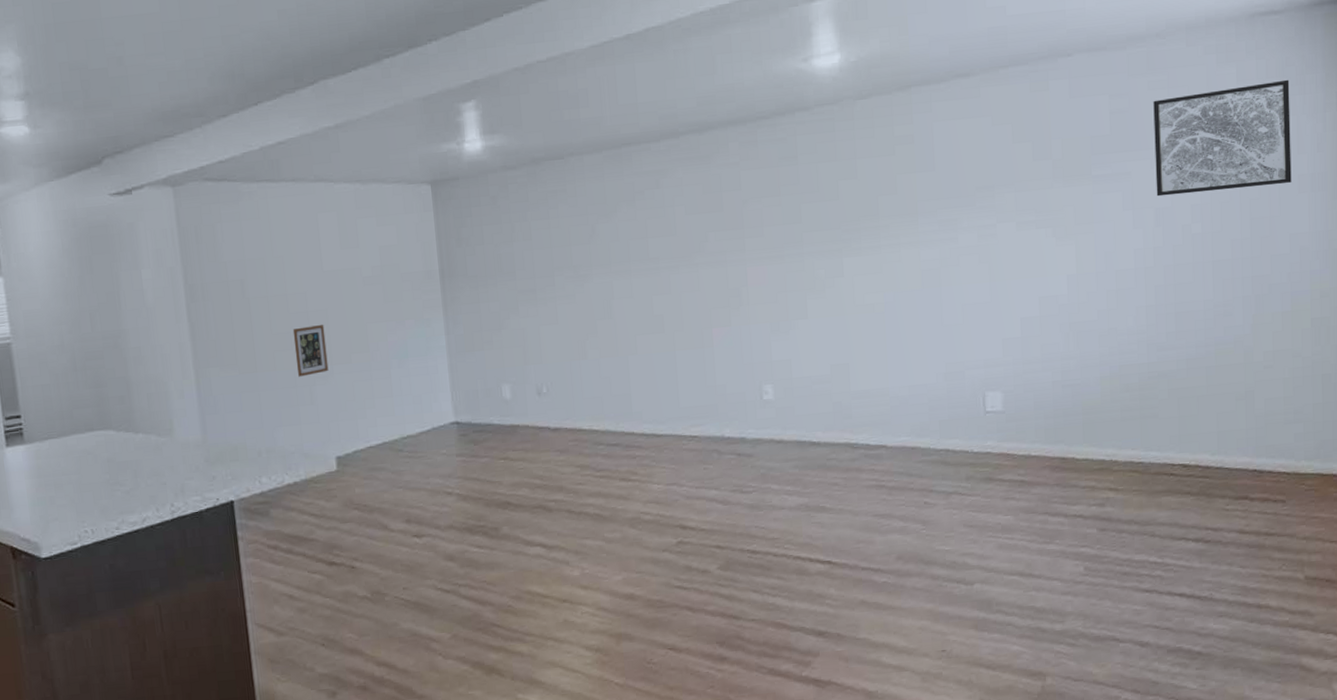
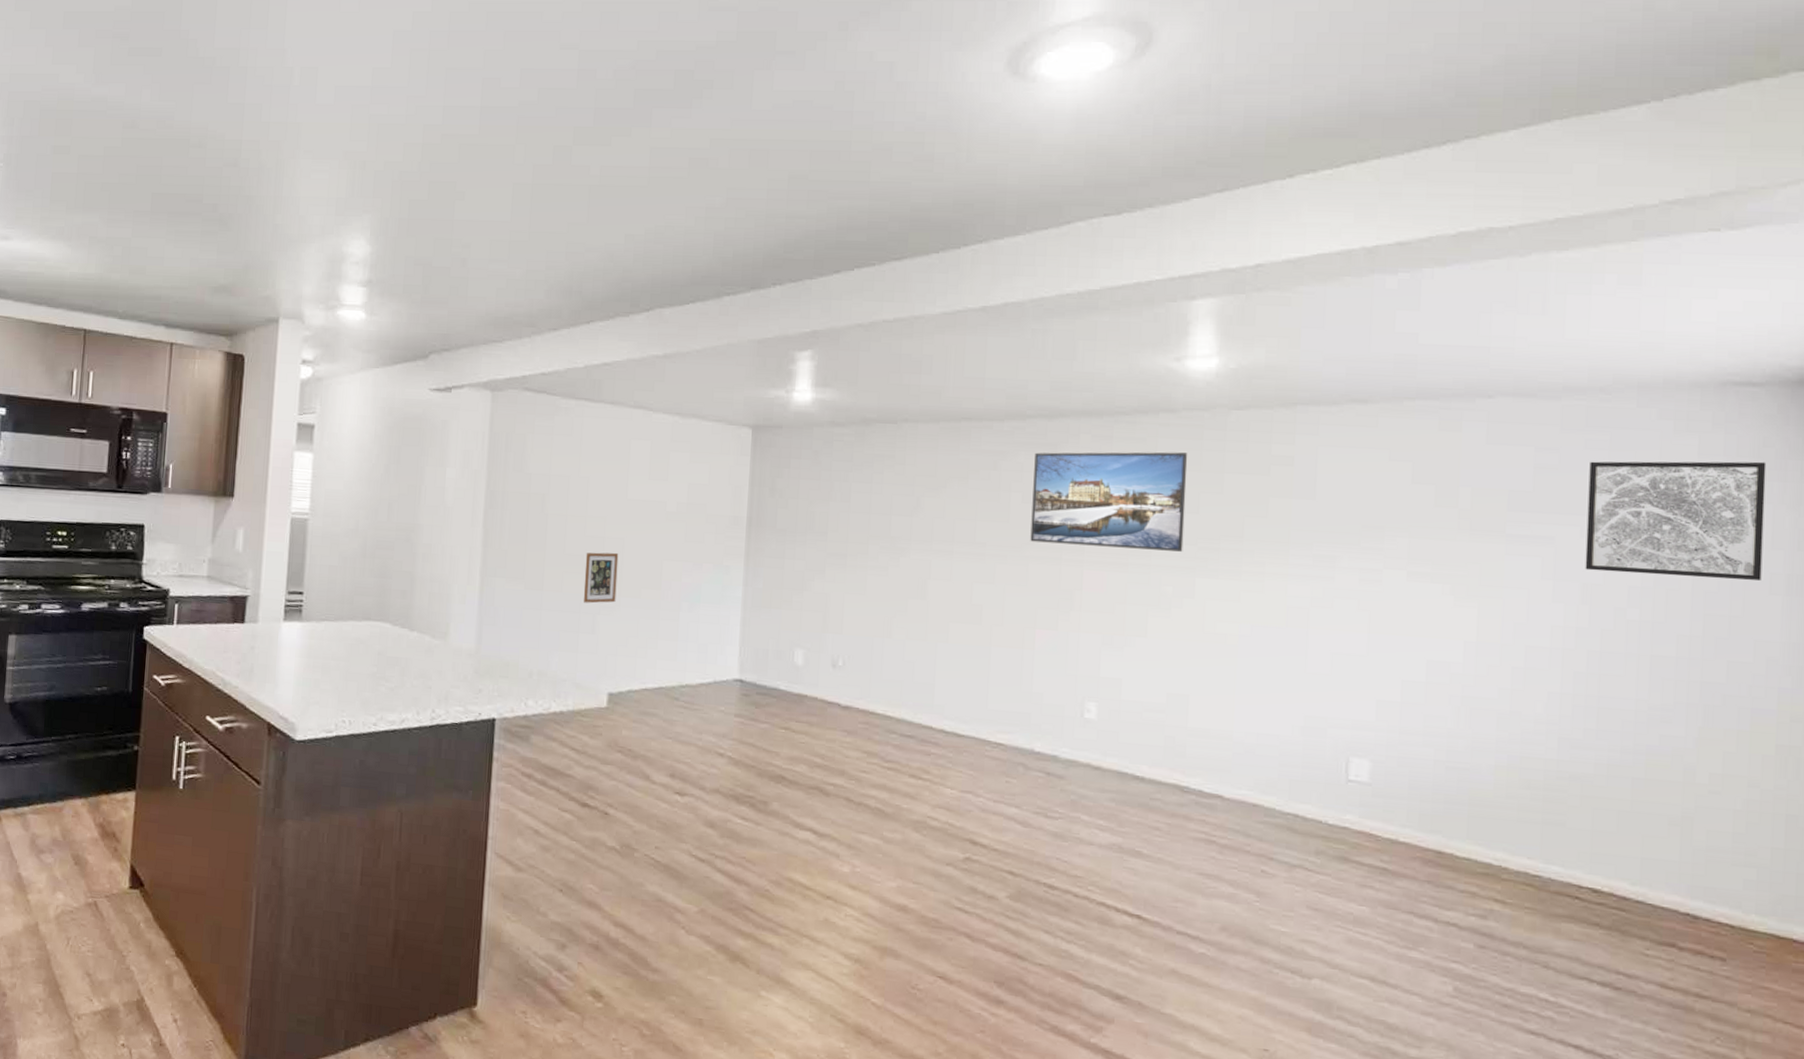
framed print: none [691,146,829,250] -> present [1030,452,1188,552]

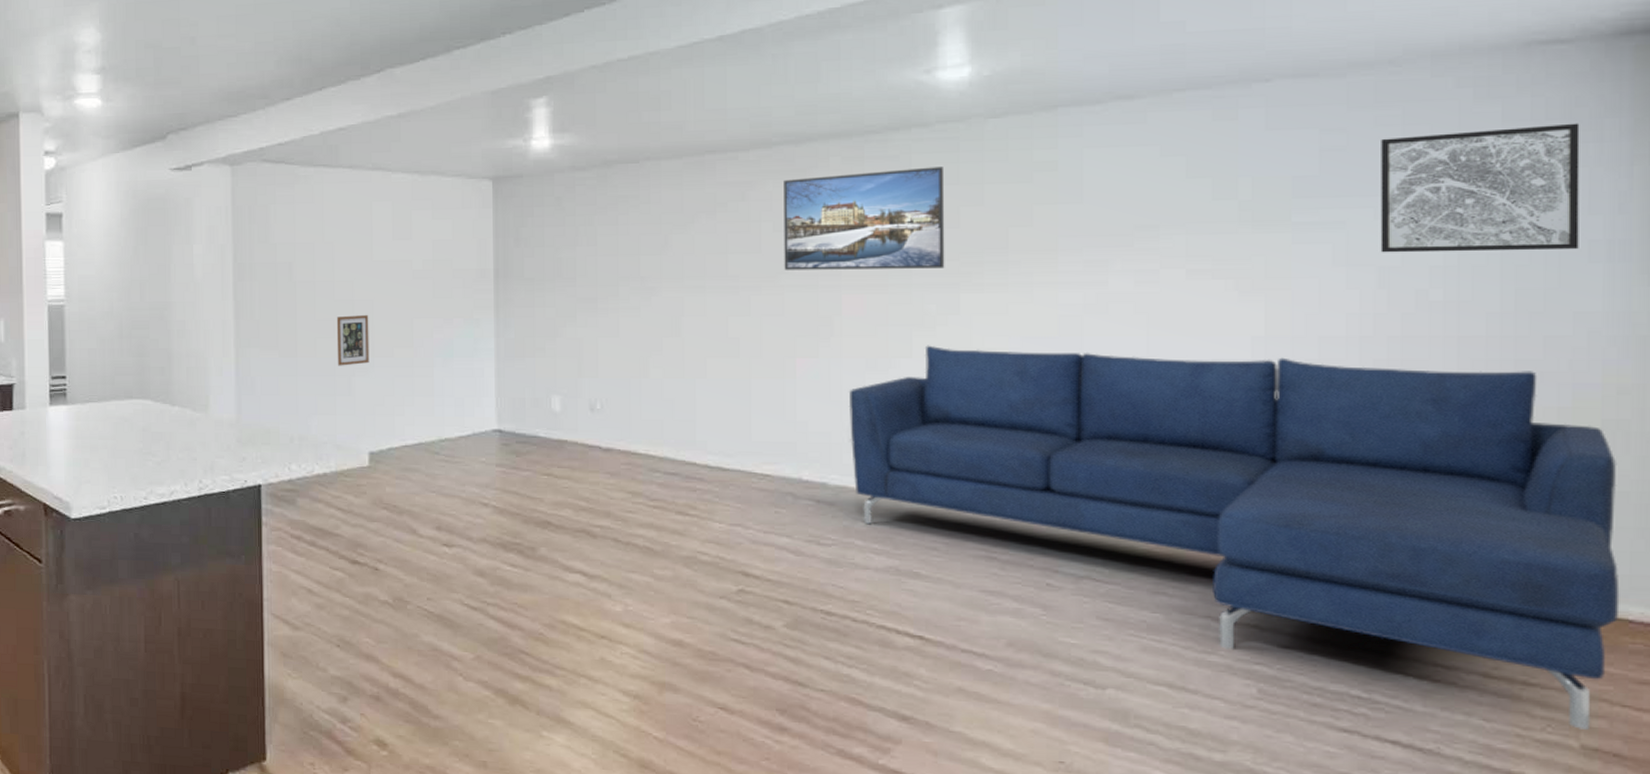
sofa: none [1082,626,1788,1044] -> present [848,345,1620,730]

